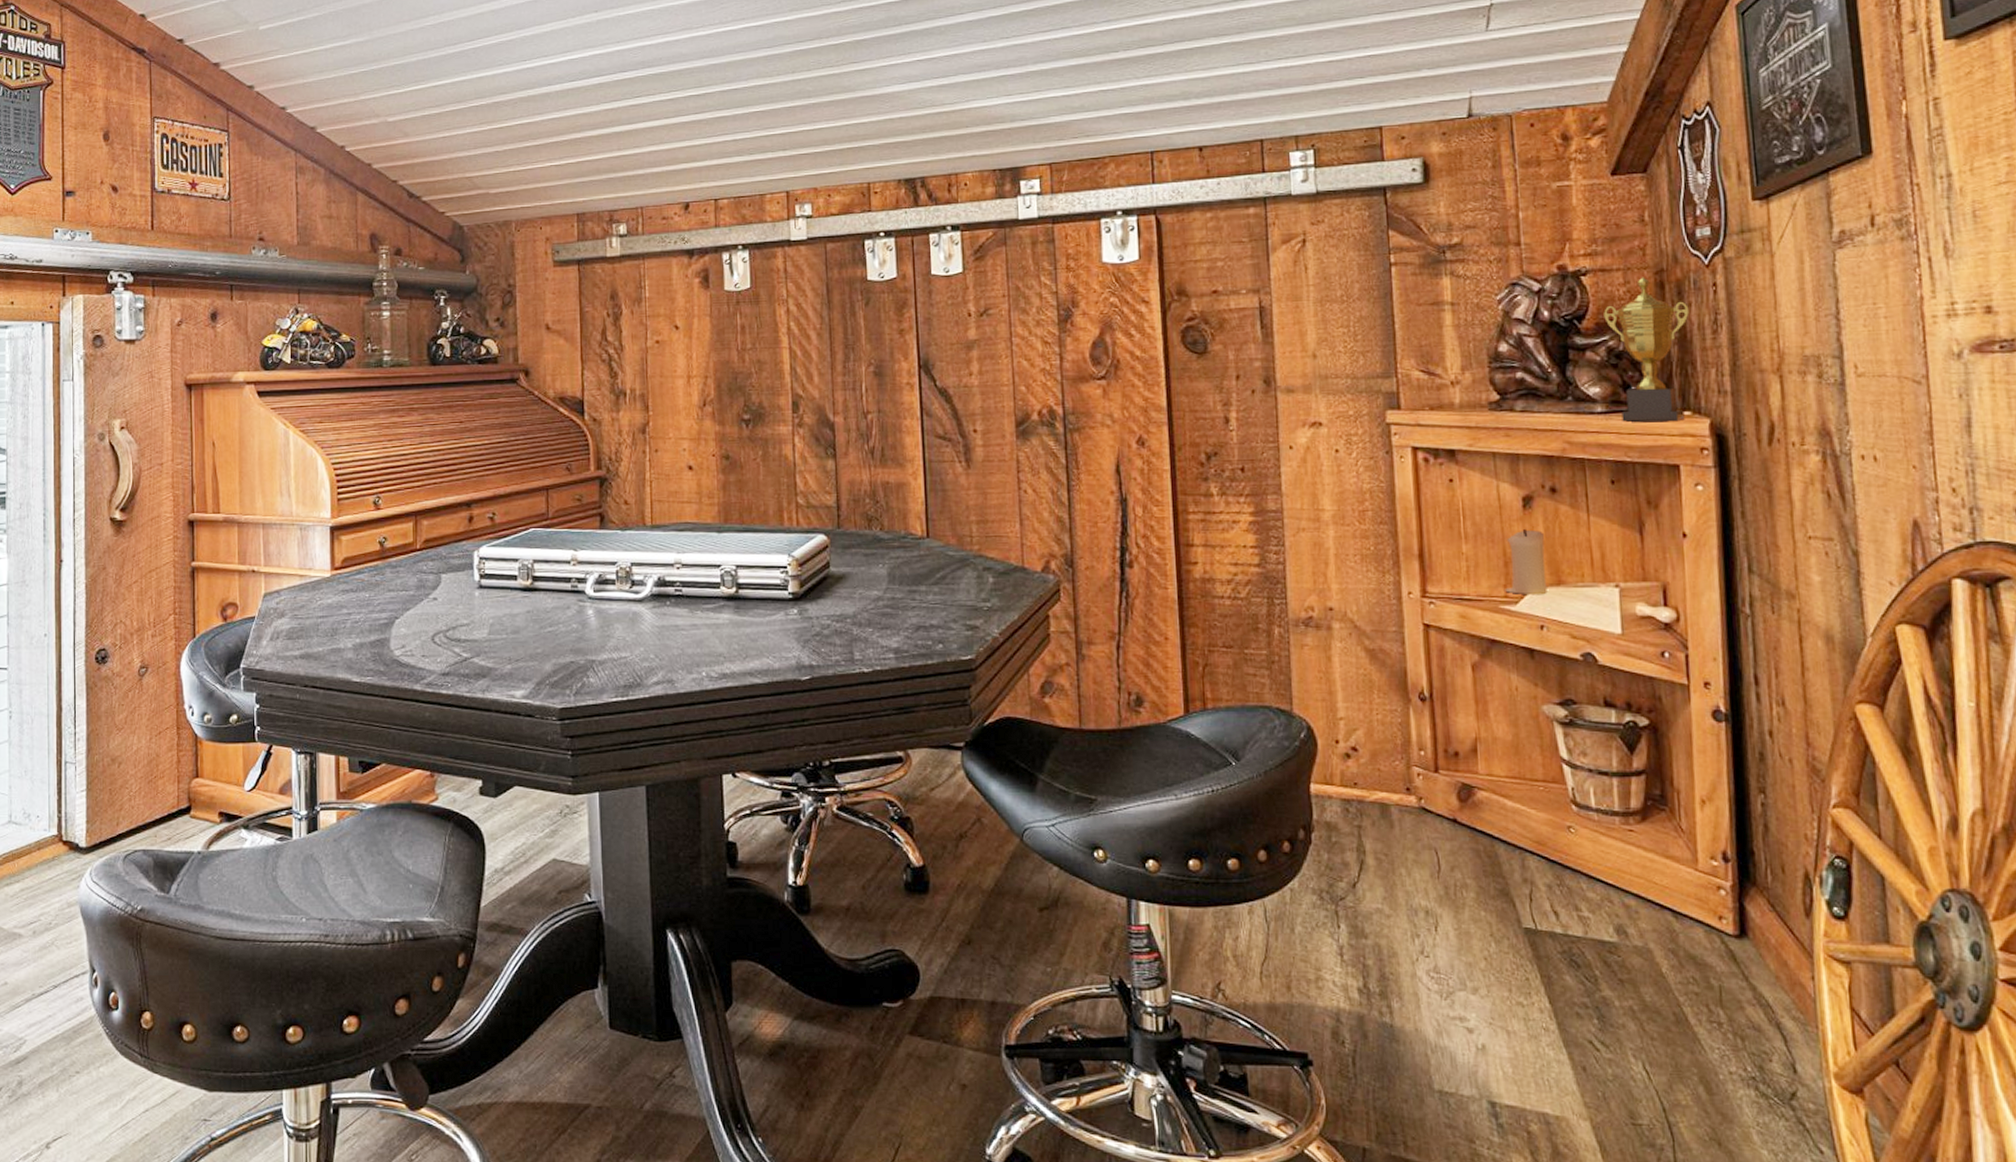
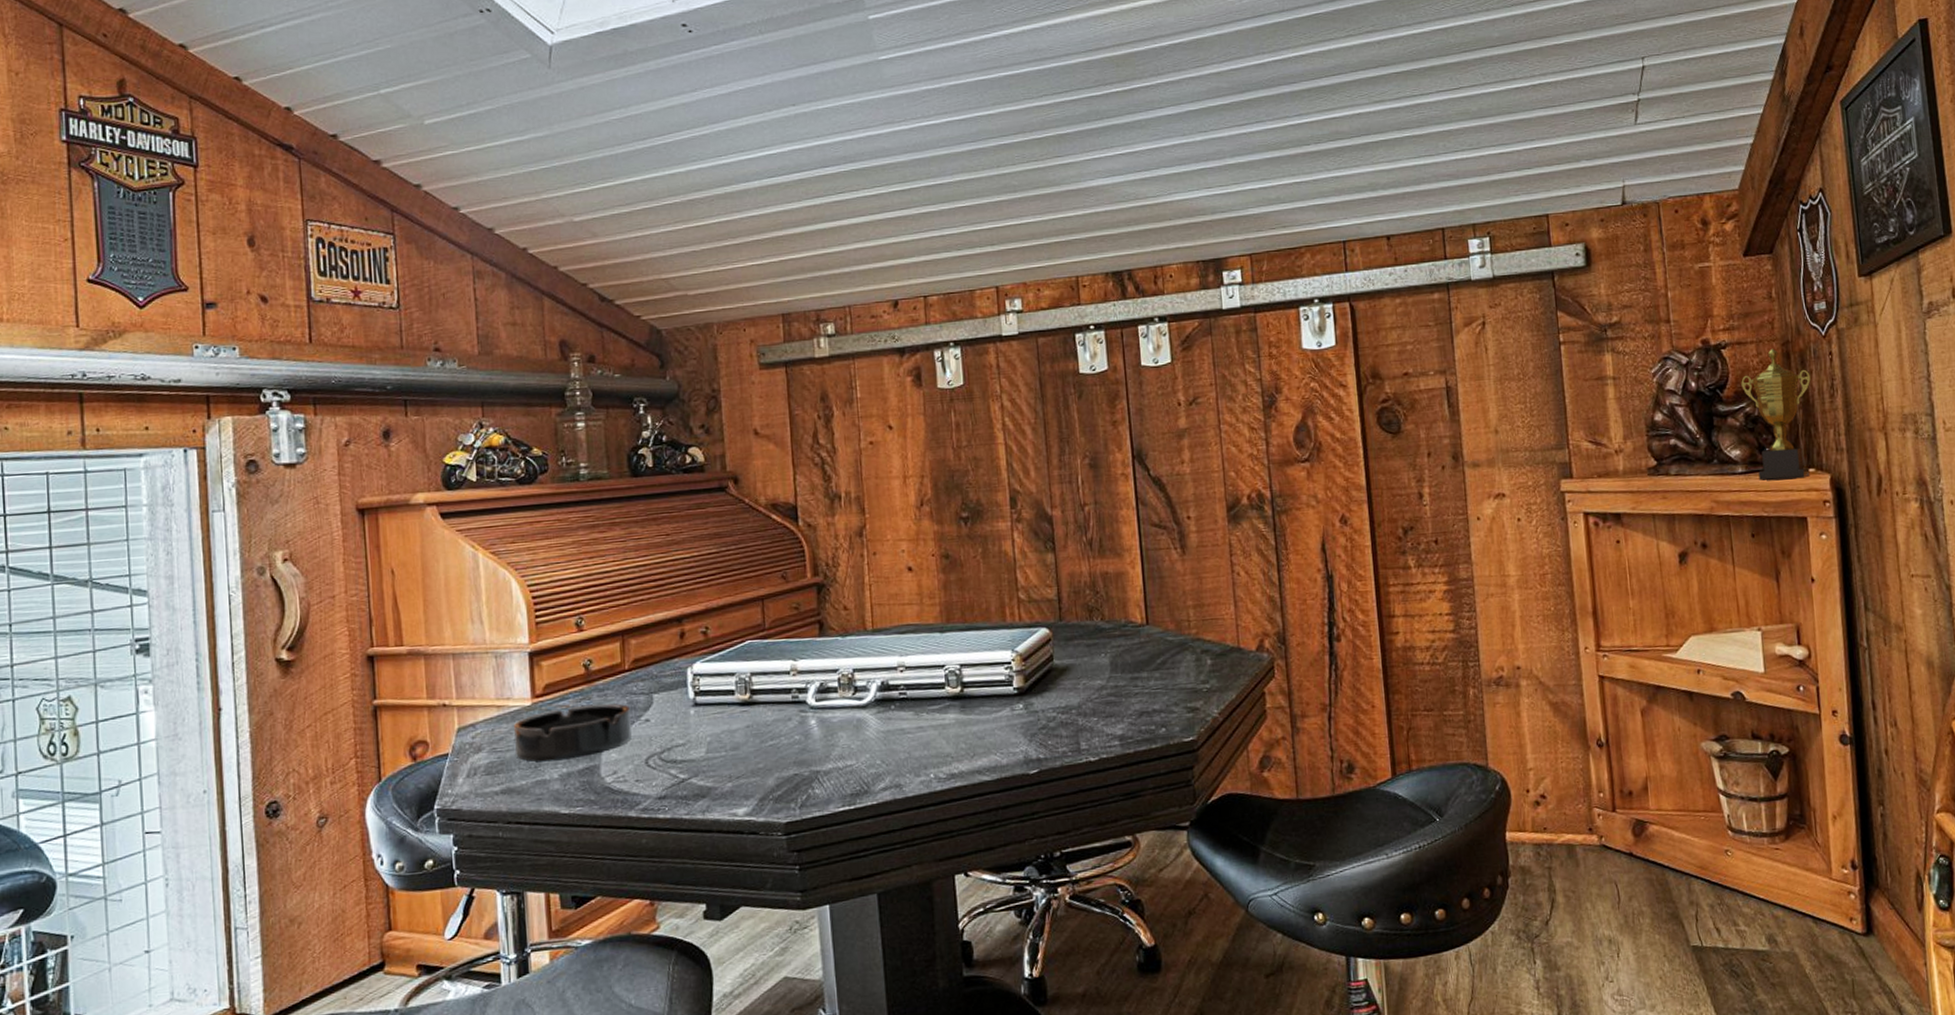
ashtray: none [313,580,421,631] -> present [513,703,633,762]
candle: present [1505,529,1547,596] -> none [1666,583,1702,643]

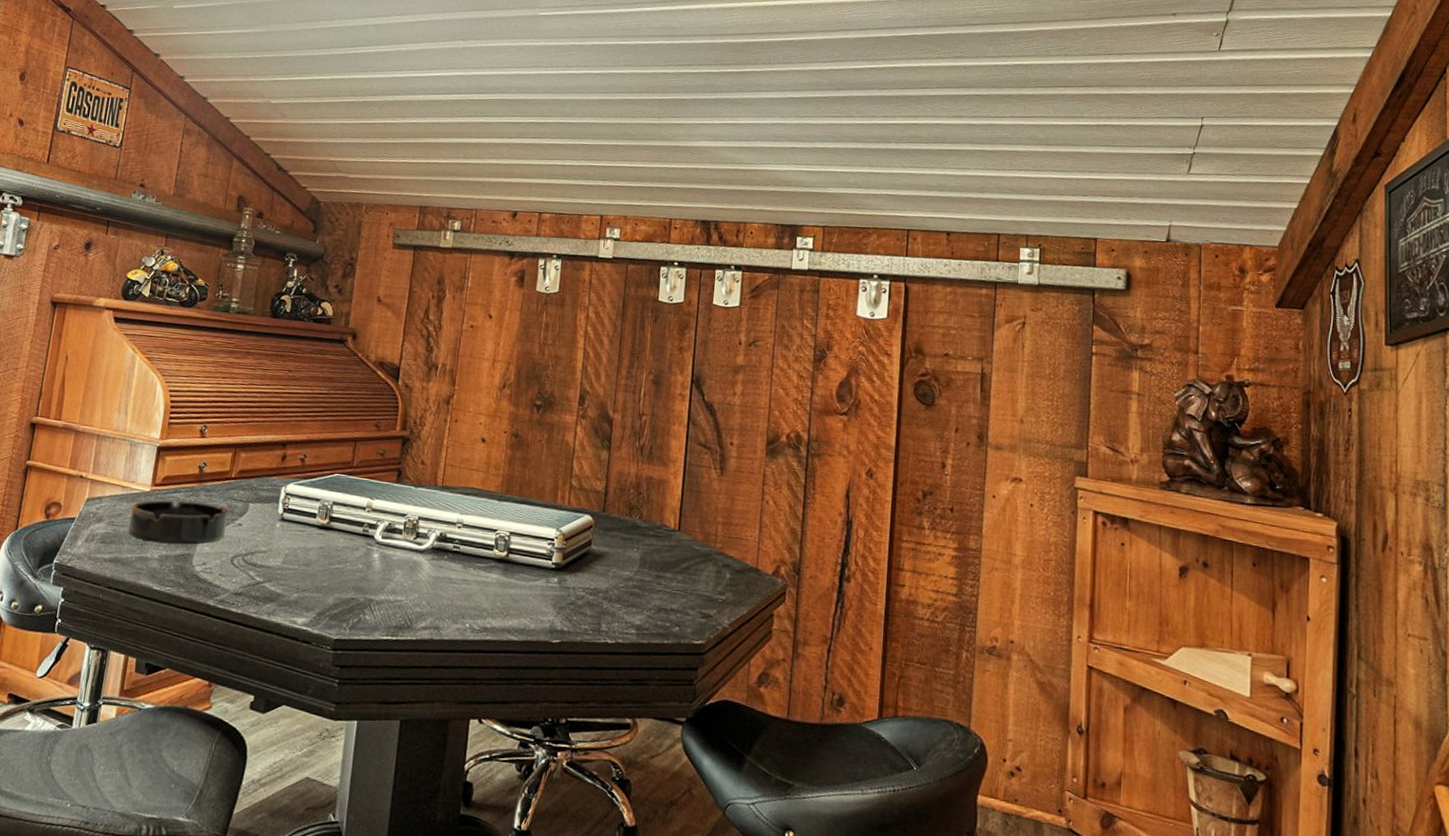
trophy: present [1741,348,1811,481] -> none [1259,395,1328,521]

